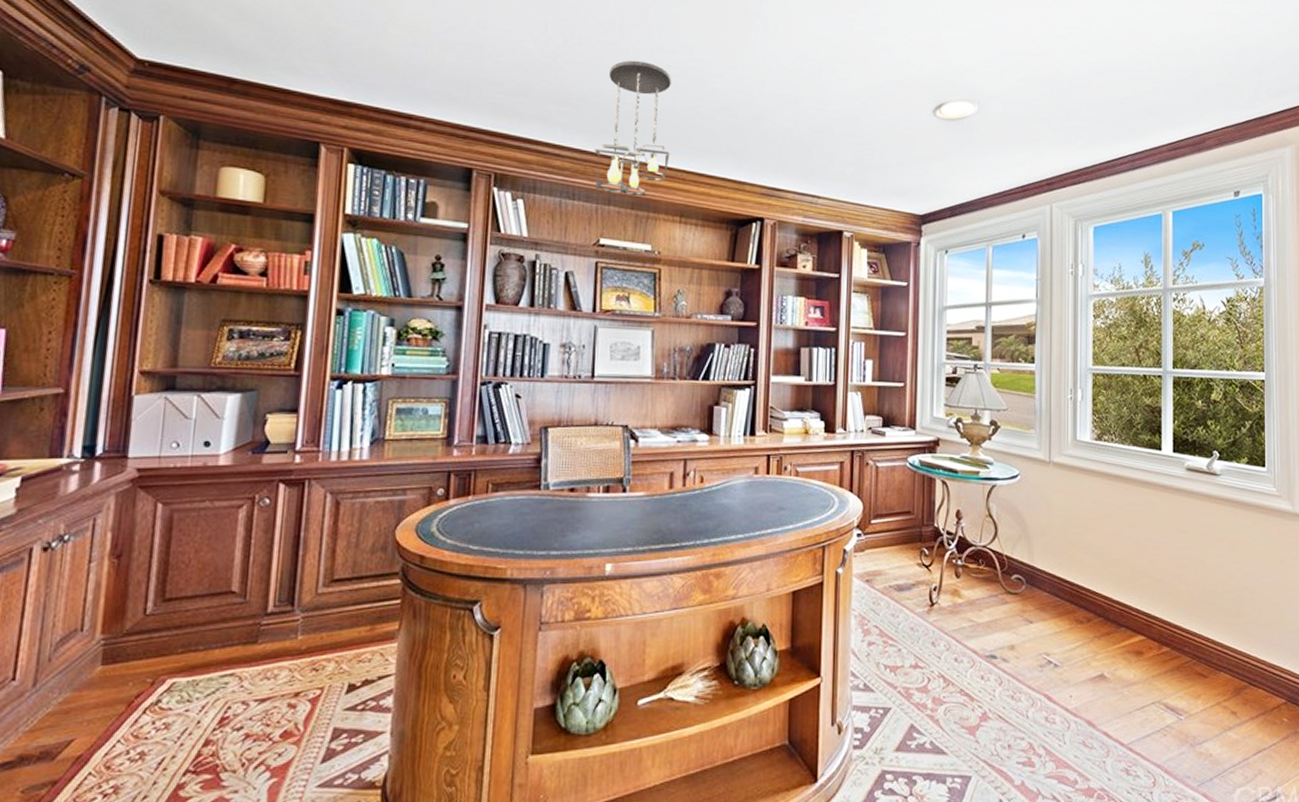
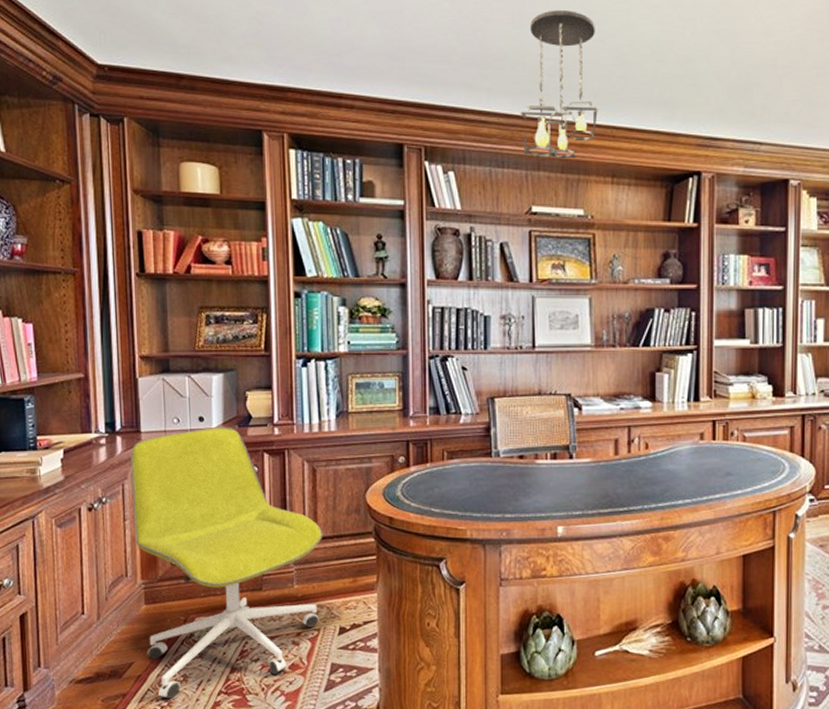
office chair: none [95,452,341,784] -> present [130,426,323,699]

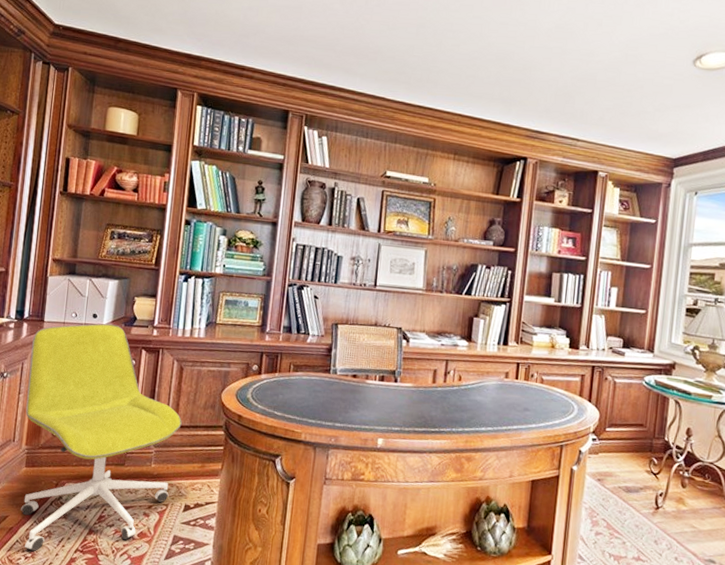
ceiling light fixture: present [520,9,599,159] -> none [385,18,454,136]

